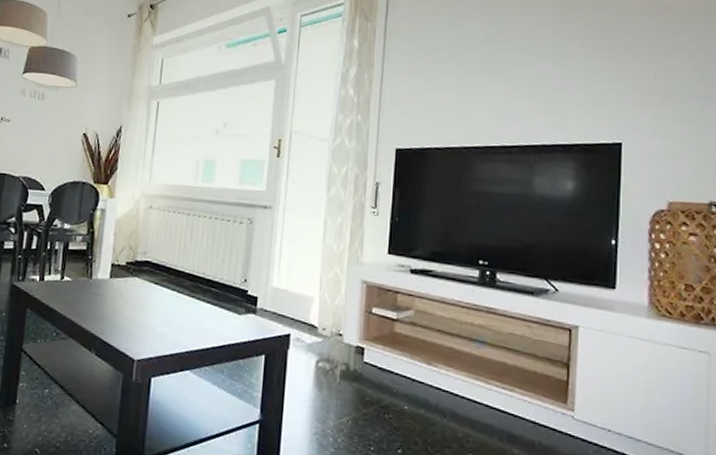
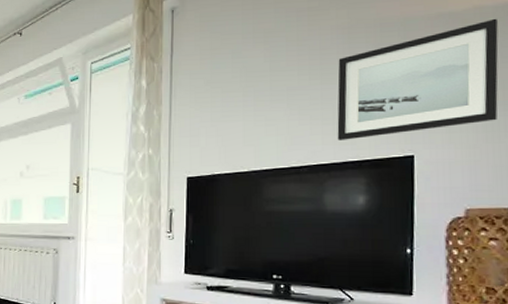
wall art: none [549,11,703,122] -> present [337,18,499,140]

